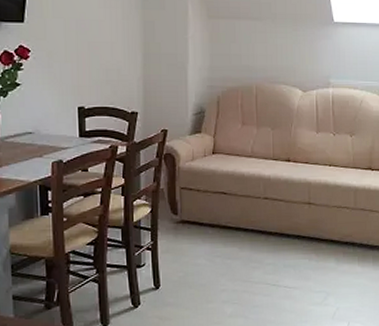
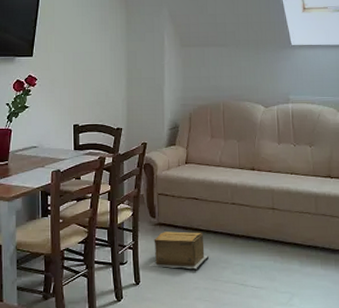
cardboard box: none [171,229,238,271] -> present [149,231,208,270]

